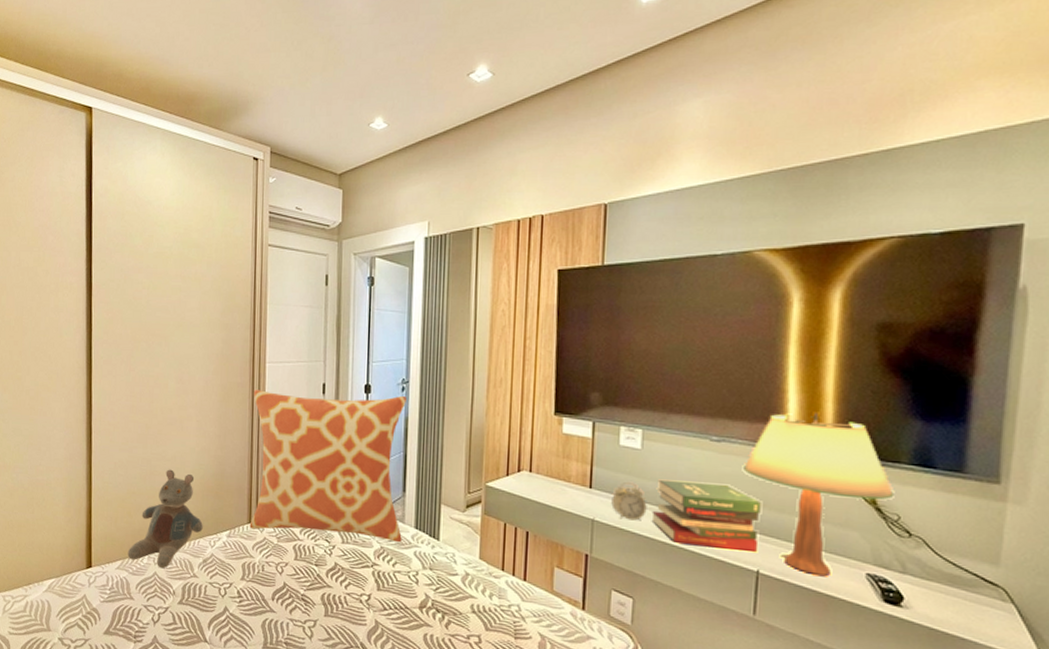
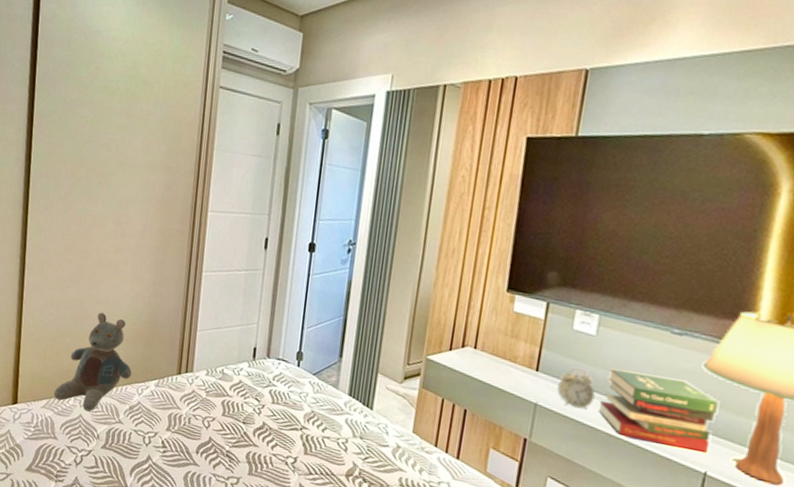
pillow: present [249,390,406,543] -> none [179,238,352,409]

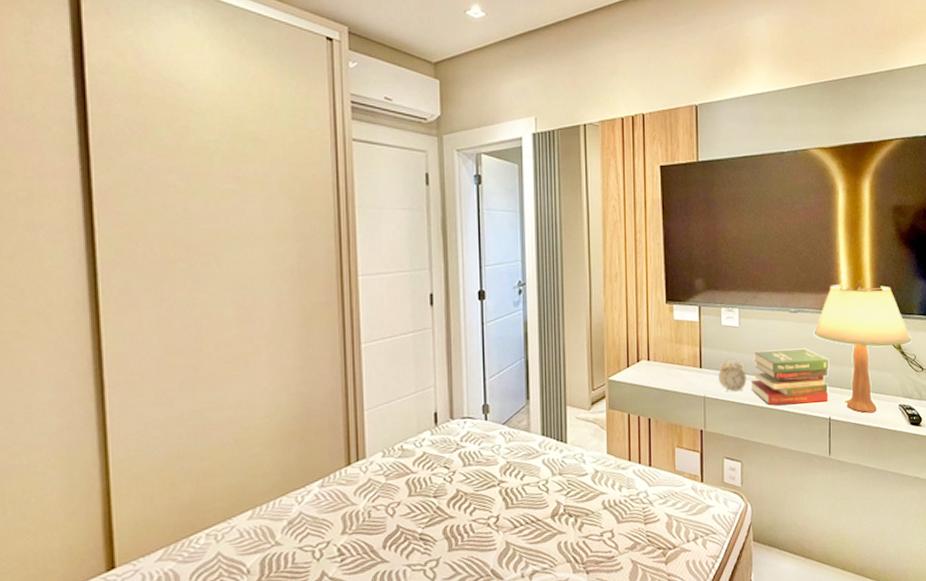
stuffed animal: present [53,312,132,412] -> none [173,418,285,546]

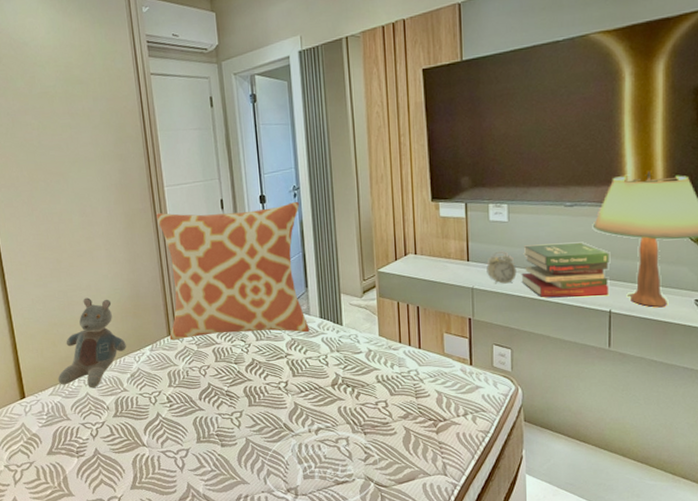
stuffed animal: none [173,418,285,546] -> present [58,297,126,389]
pillow: none [345,298,529,472] -> present [156,201,310,341]

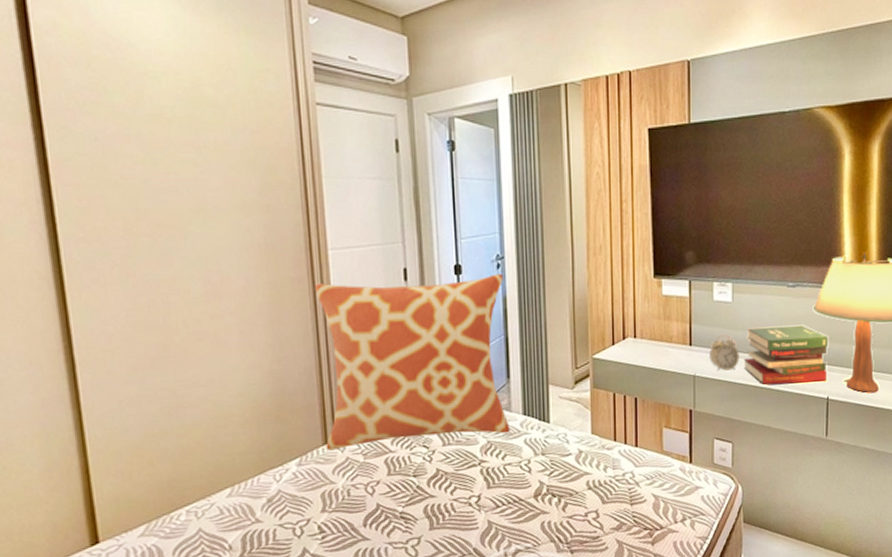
stuffed animal: present [58,297,126,389] -> none [154,396,263,522]

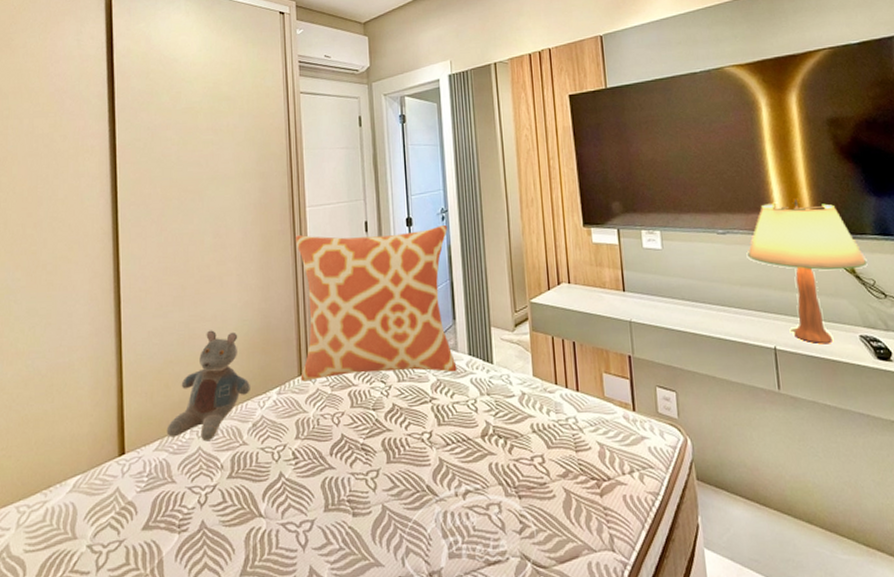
stuffed animal: none [154,396,263,522] -> present [166,330,250,442]
alarm clock: present [709,335,739,371] -> none [643,281,675,317]
books: present [744,326,828,385] -> none [679,272,772,333]

